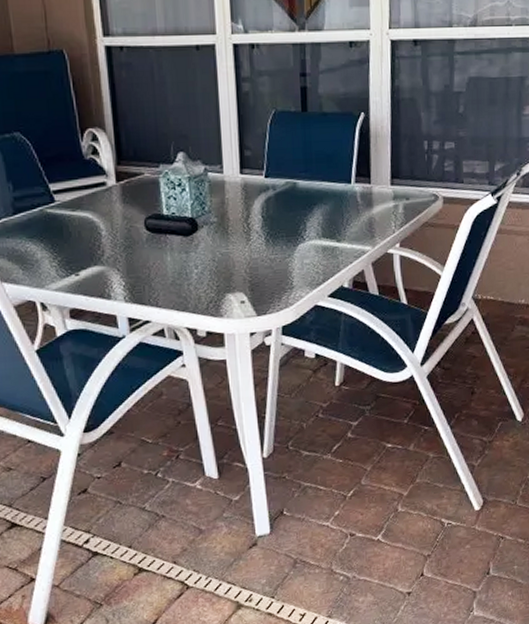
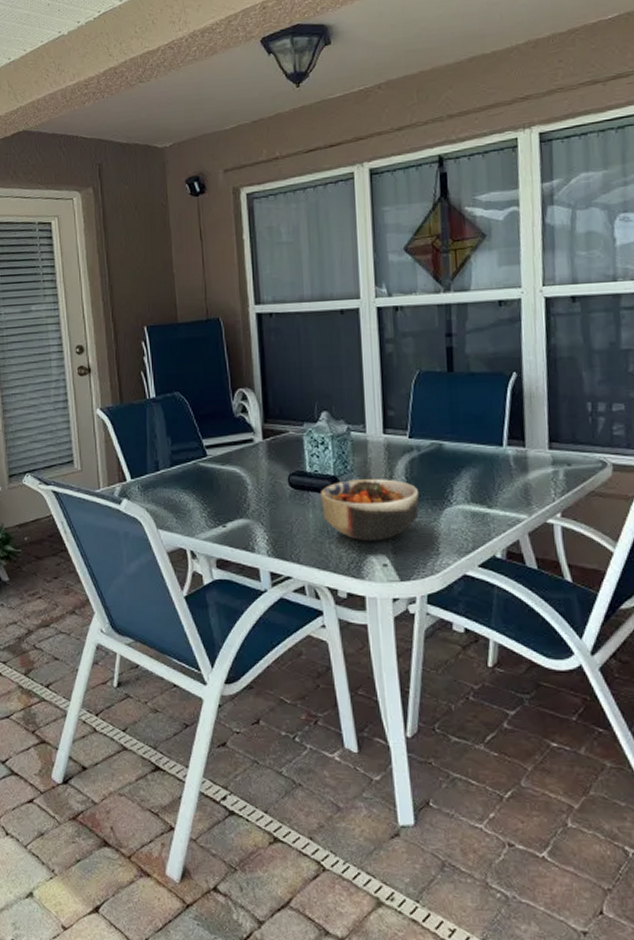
bowl: none [177,218,274,281] -> present [319,479,419,542]

